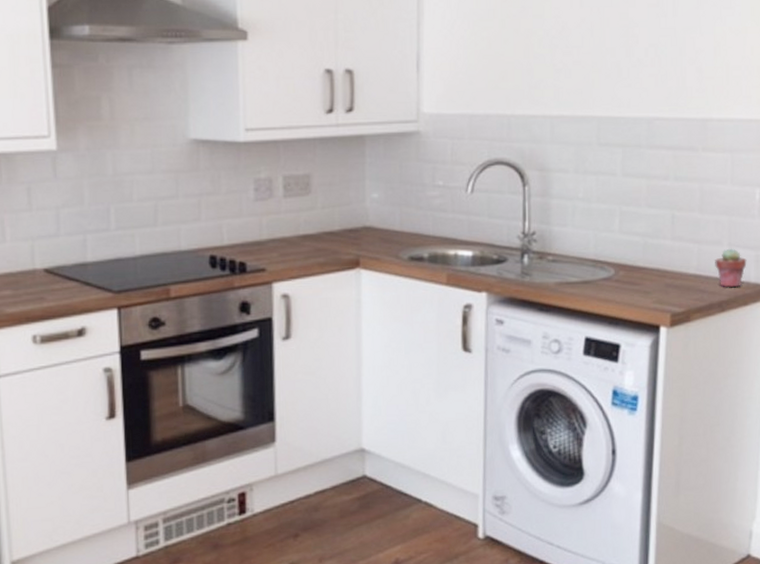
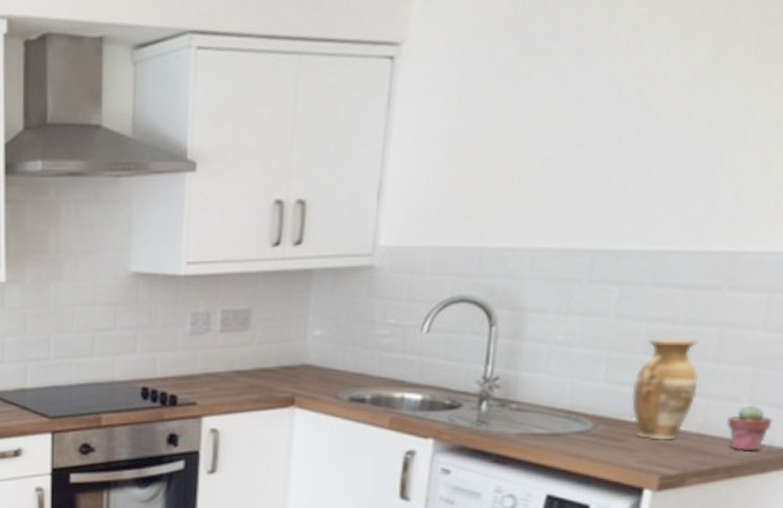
vase: none [641,193,690,283] -> present [631,338,699,440]

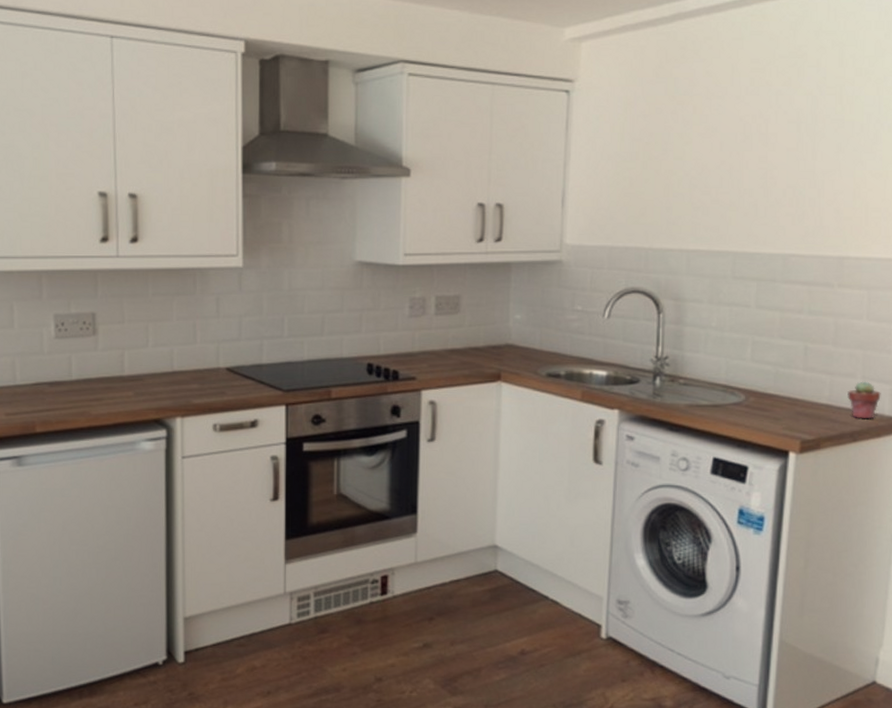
vase: present [631,338,699,440] -> none [773,325,823,410]

